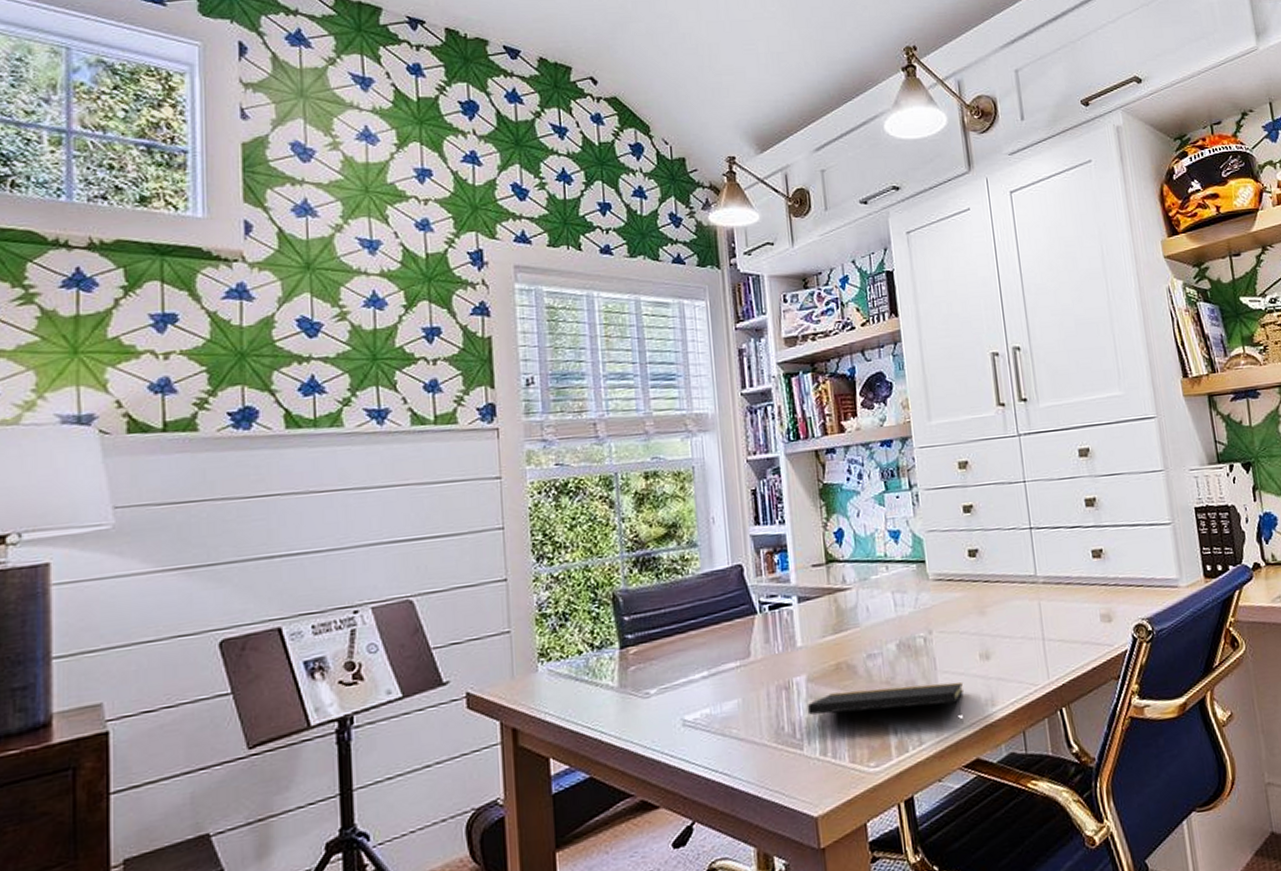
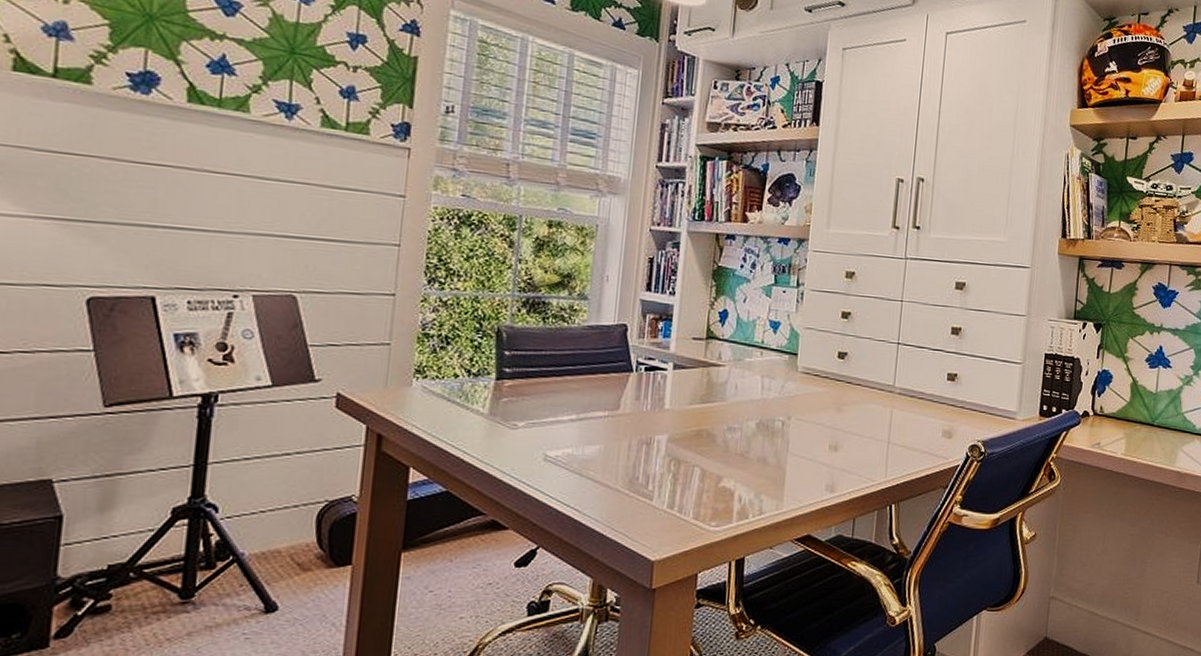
notepad: present [807,682,964,723] -> none [663,455,810,502]

